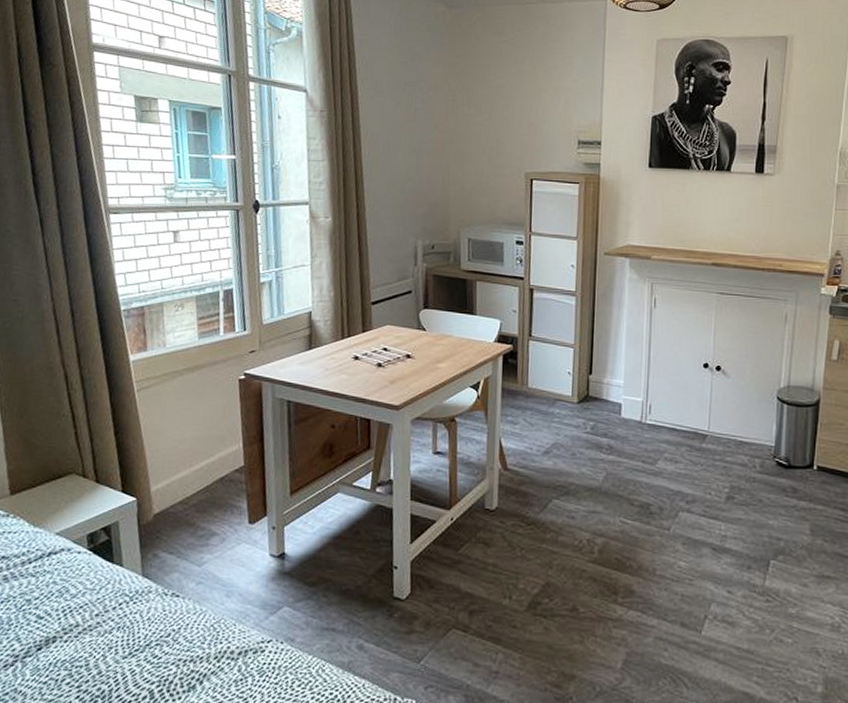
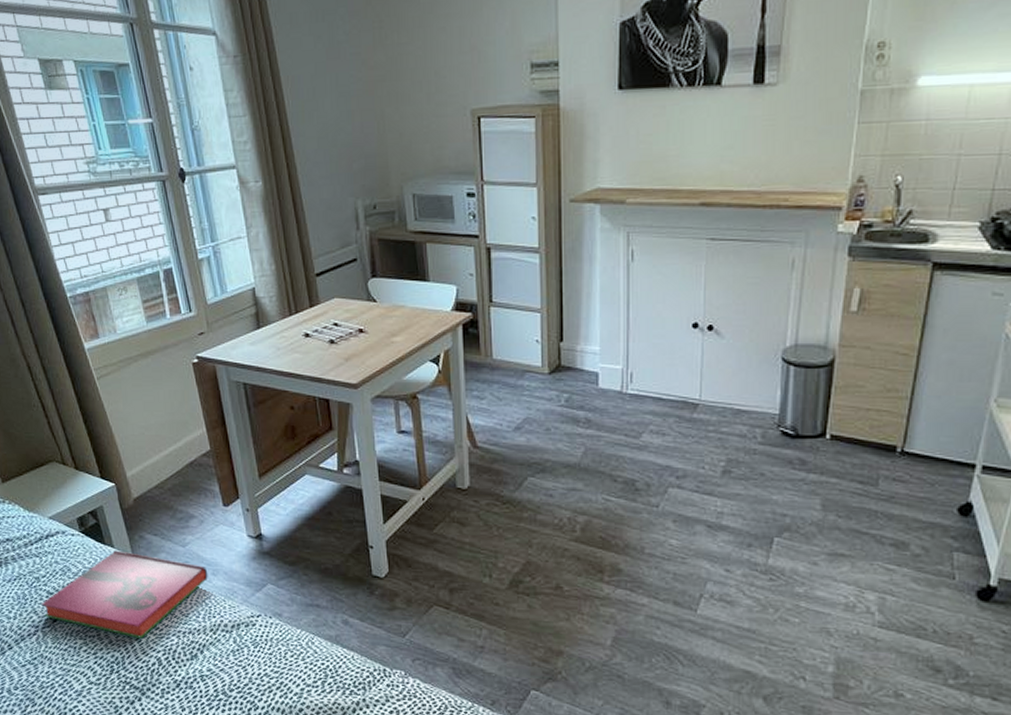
hardback book: none [27,569,222,668] -> present [41,550,208,639]

